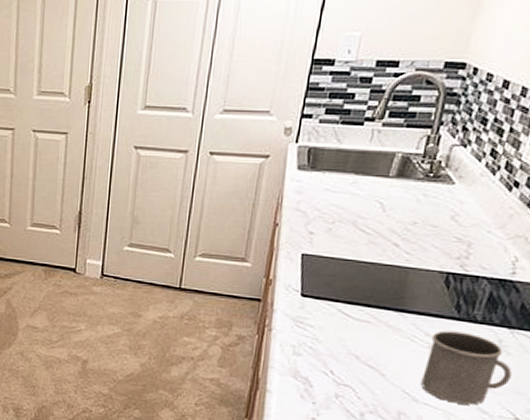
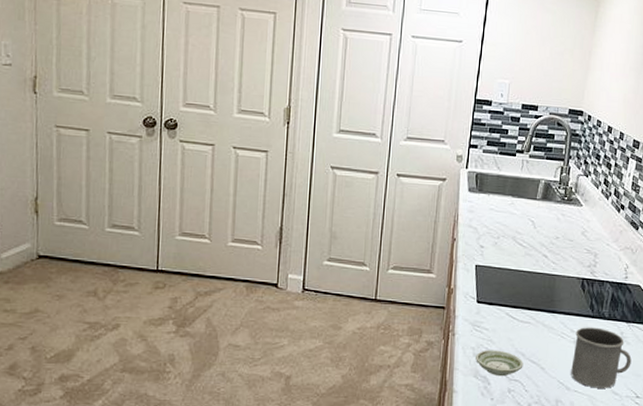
saucer: none [296,349,357,380] -> present [476,350,523,377]

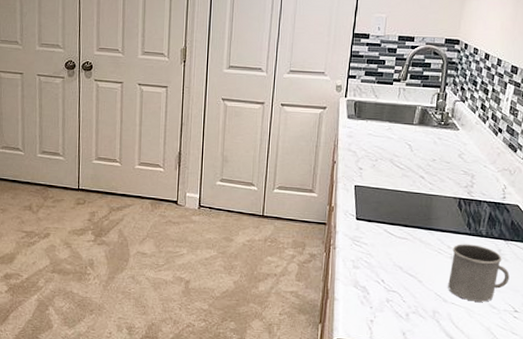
saucer: present [476,350,523,377] -> none [355,262,401,288]

